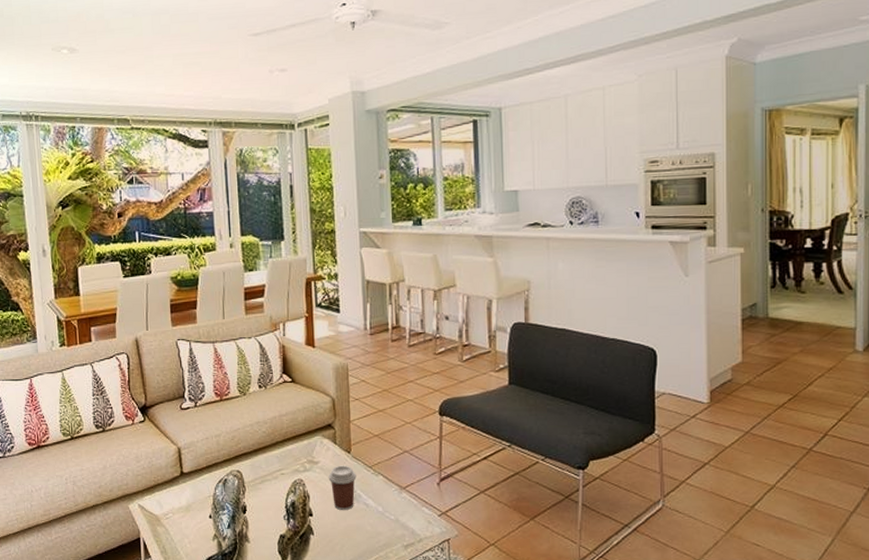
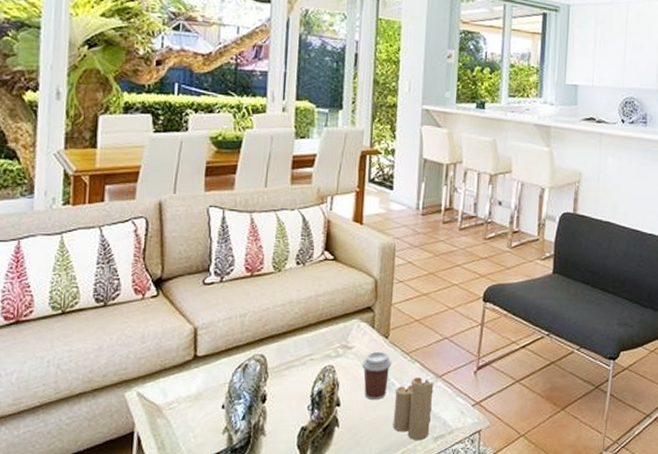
candle: none [362,484,400,549] -> present [393,372,434,441]

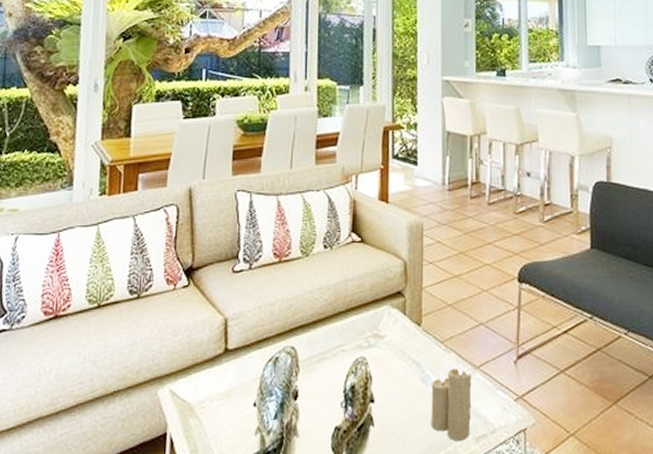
coffee cup: present [361,351,392,401] -> none [395,340,426,396]

